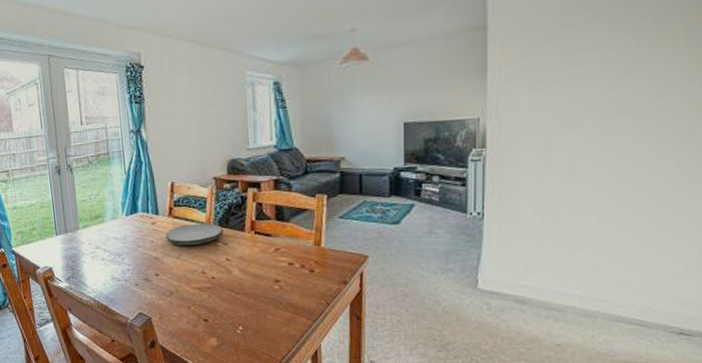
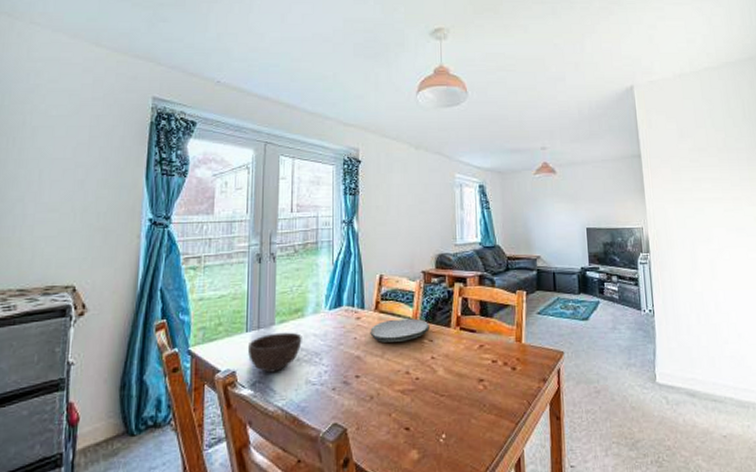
bowl: none [59,235,105,270] -> present [248,332,302,373]

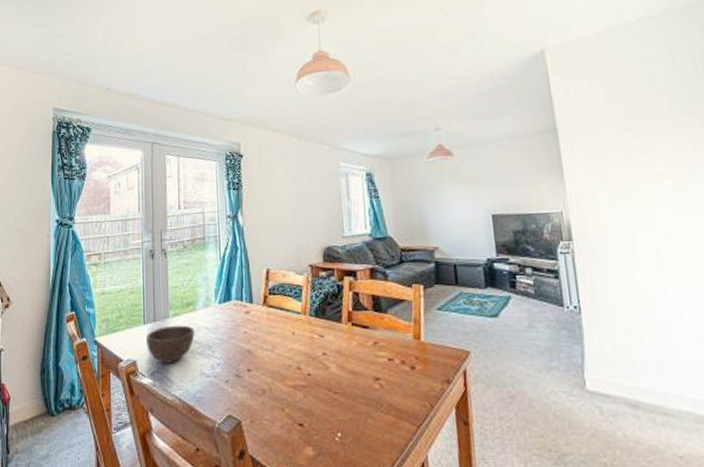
plate: present [370,318,430,342] -> none [259,313,320,337]

